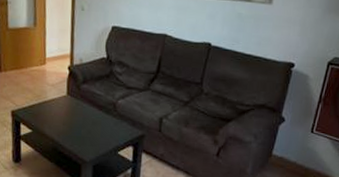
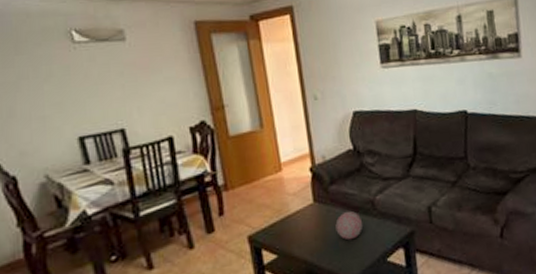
decorative orb: none [81,107,104,131] -> present [335,211,364,240]

